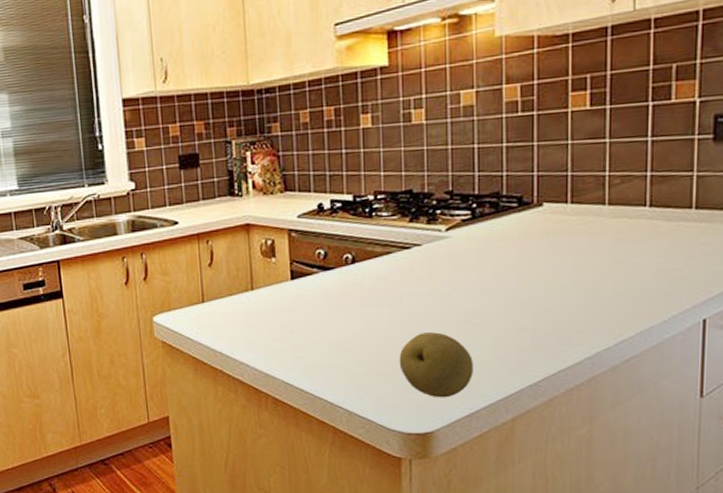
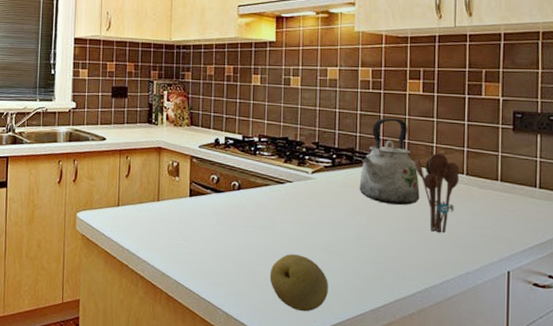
kettle: none [508,145,588,257] -> present [359,118,420,205]
utensil holder: none [581,182,641,284] -> present [415,152,460,234]

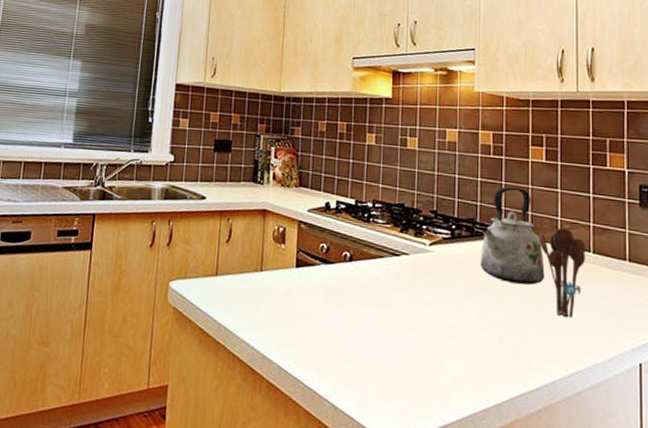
fruit: present [269,254,328,312] -> none [383,337,447,406]

